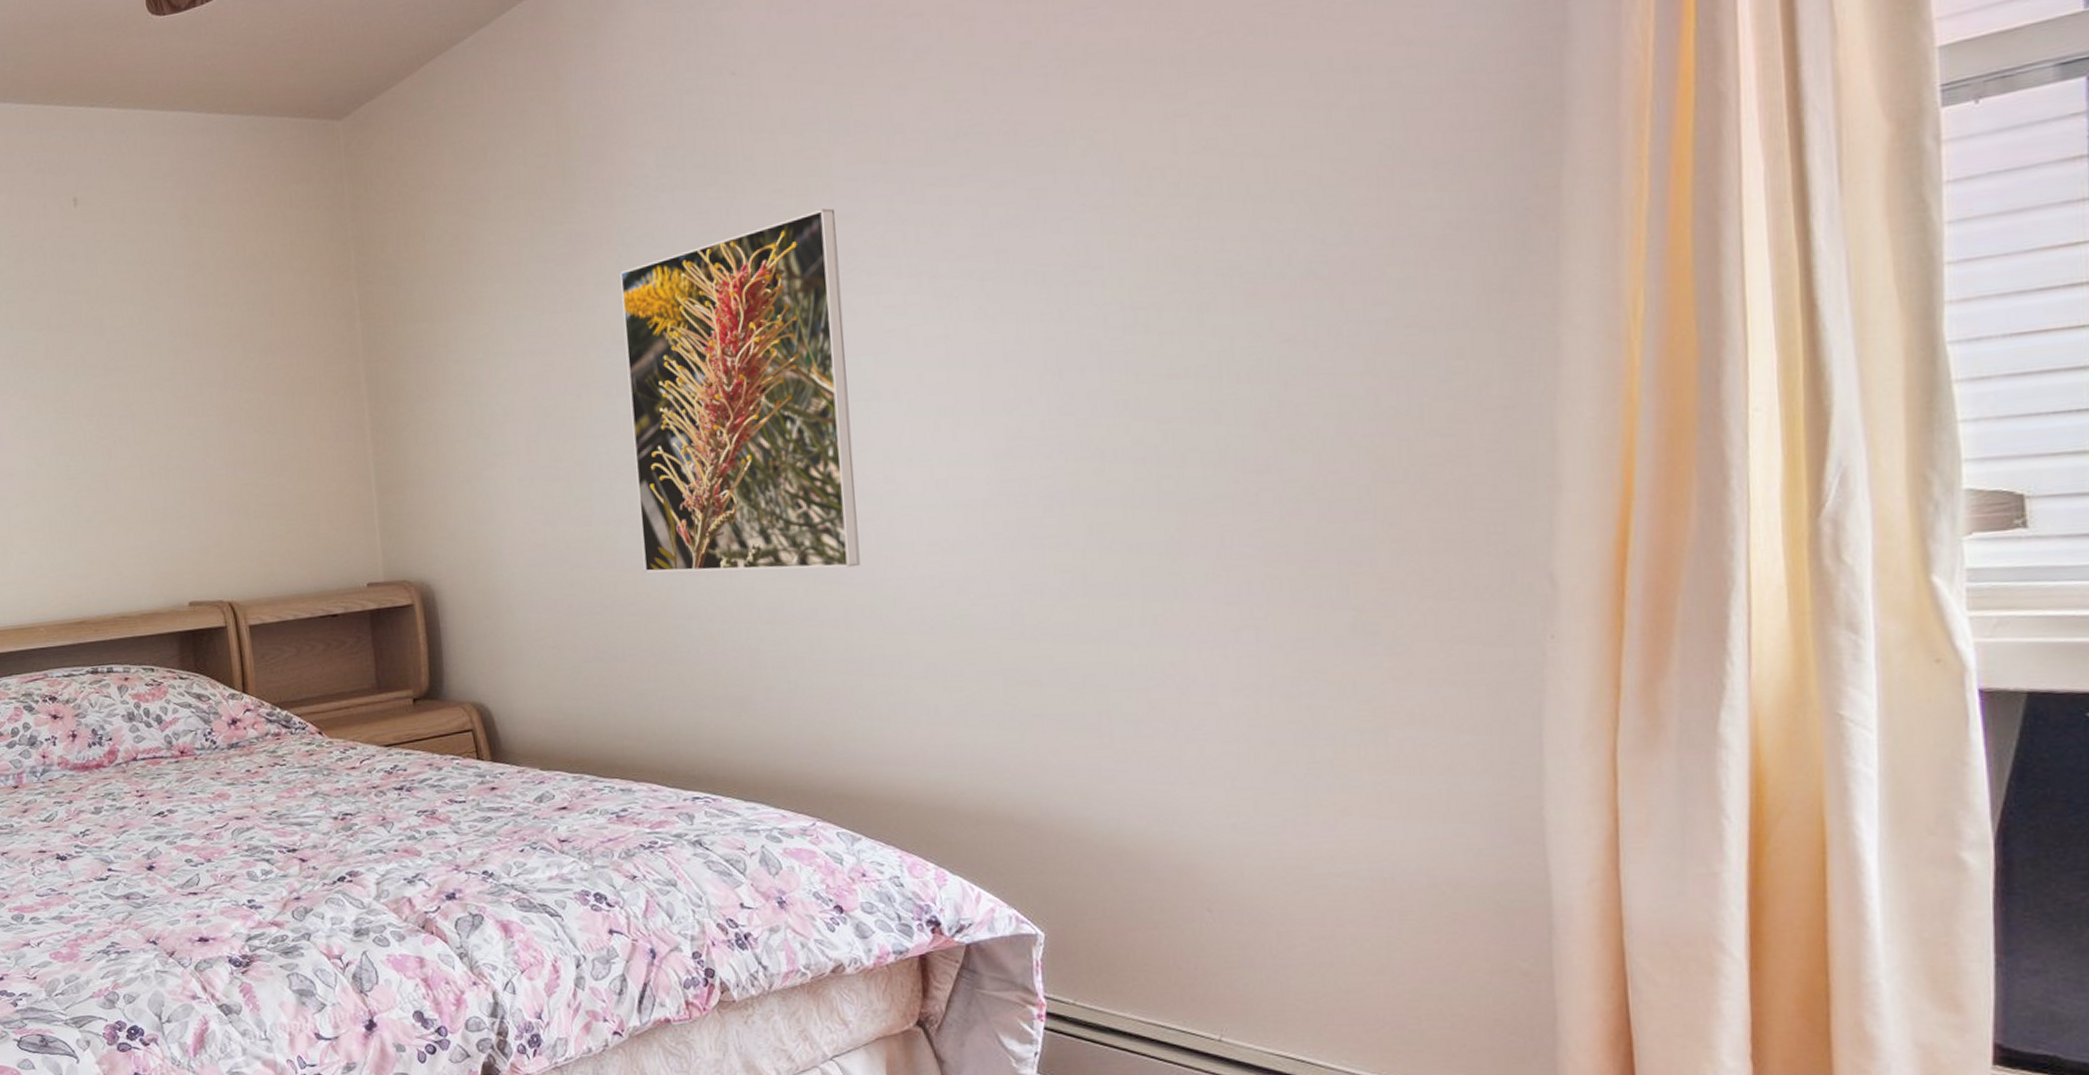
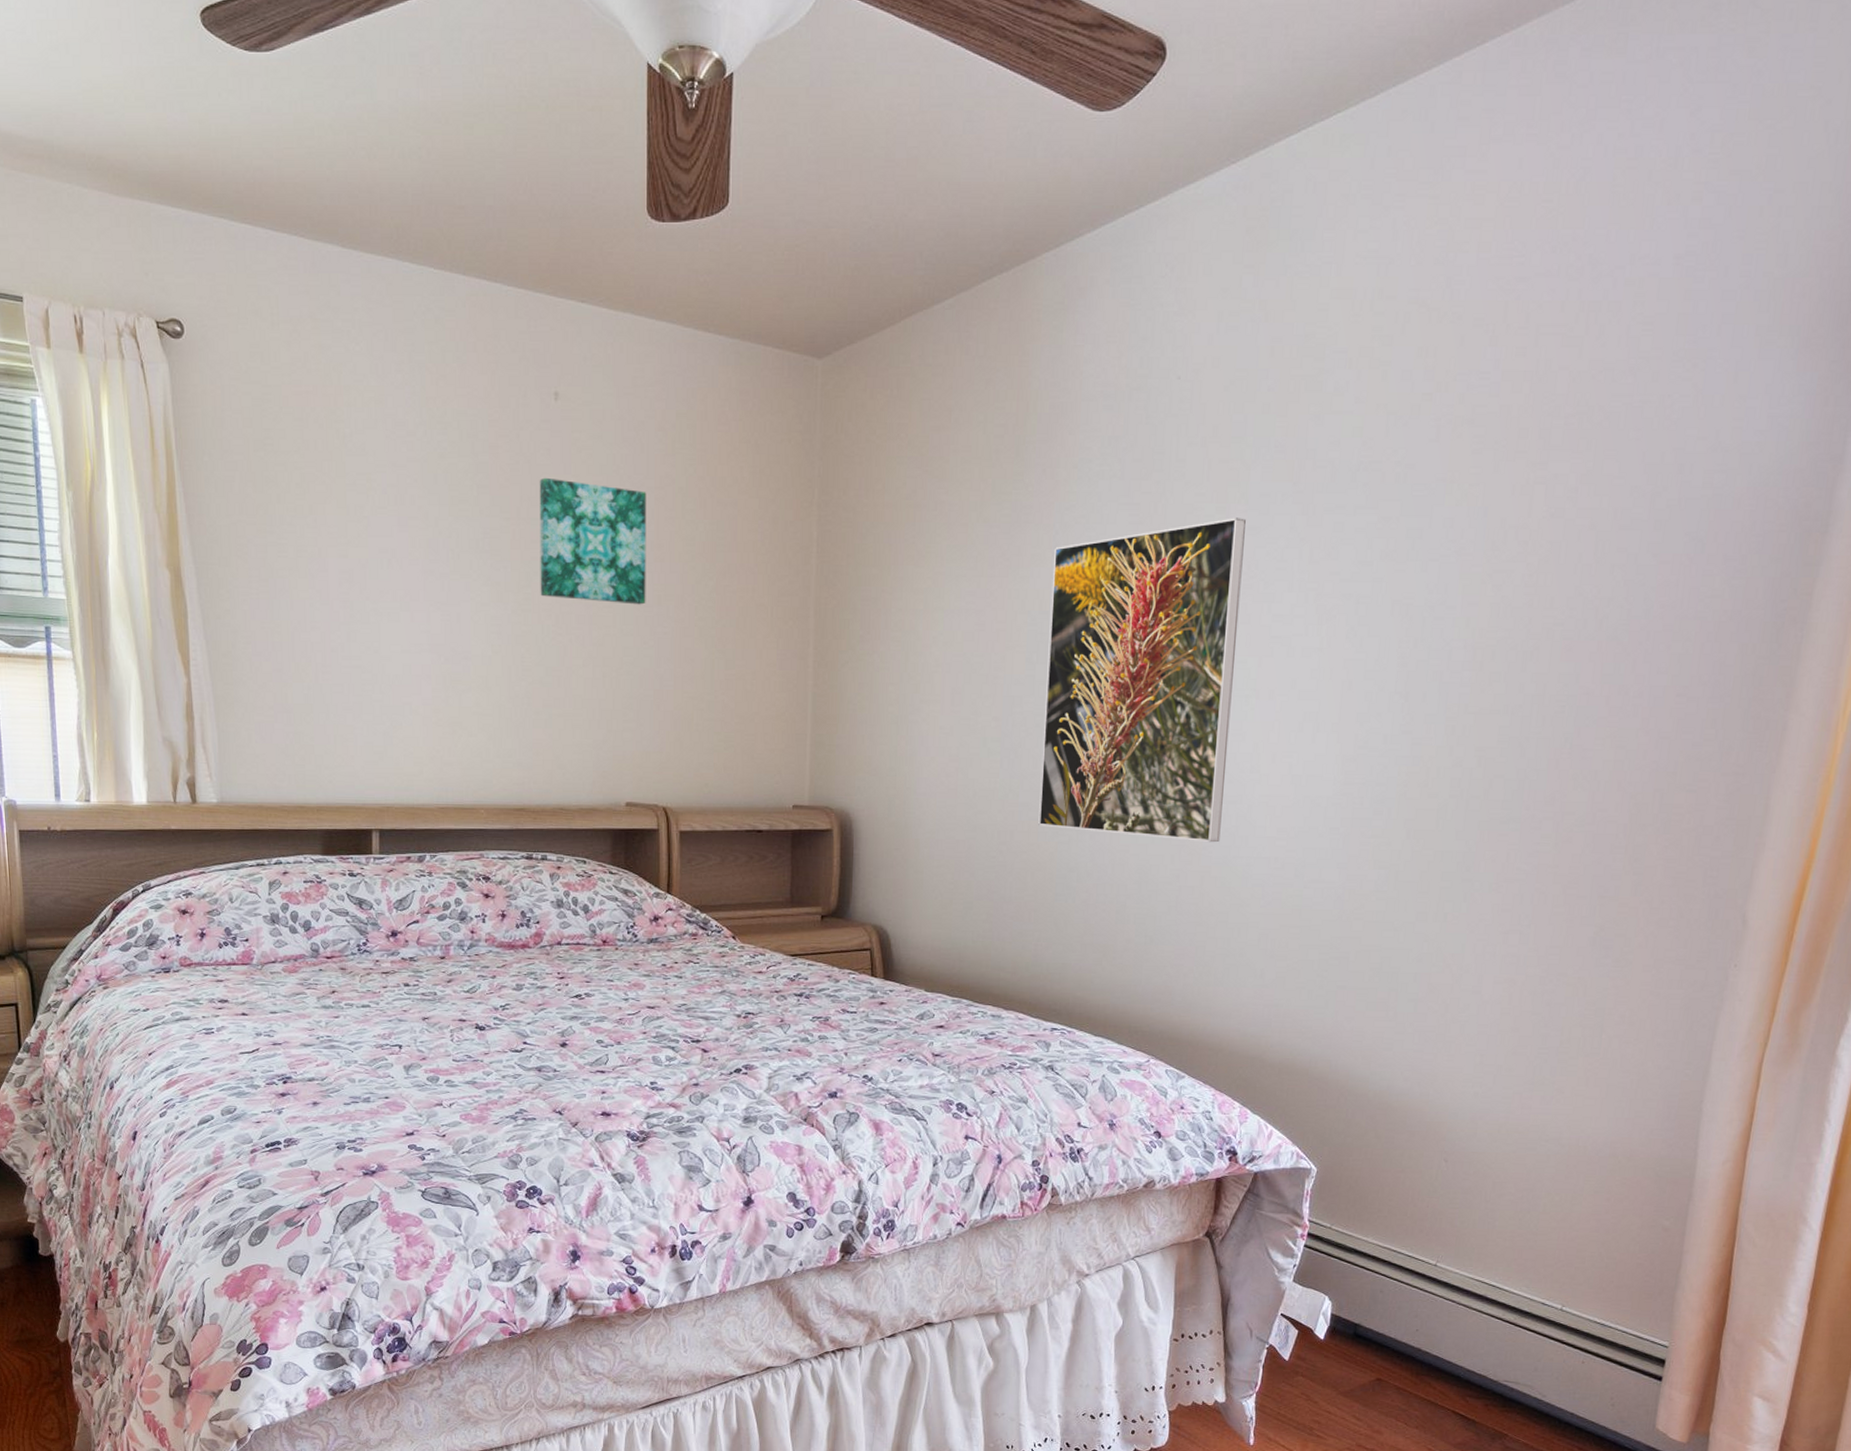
wall art: none [67,281,188,402] -> present [539,477,647,605]

